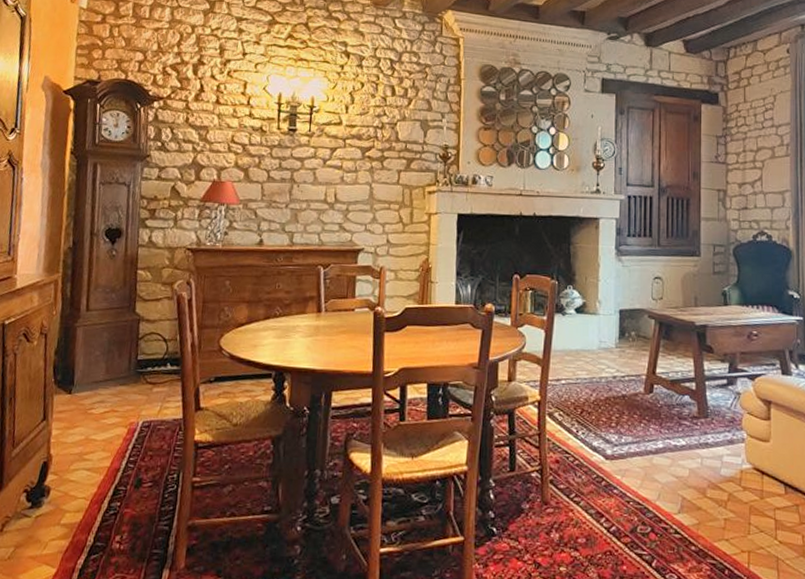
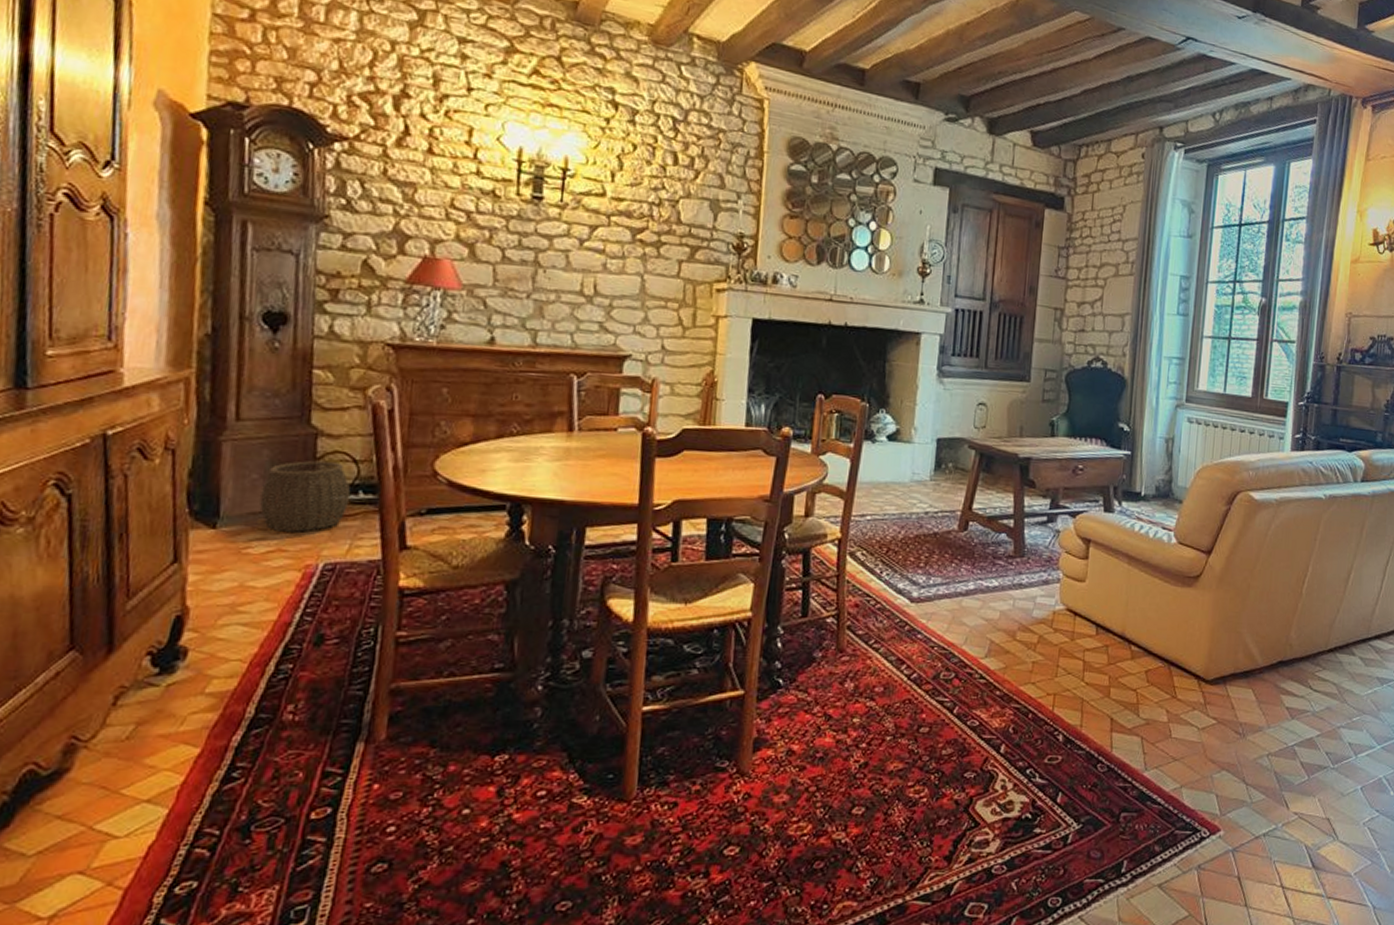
woven basket: none [100,340,162,397] -> present [258,460,351,533]

